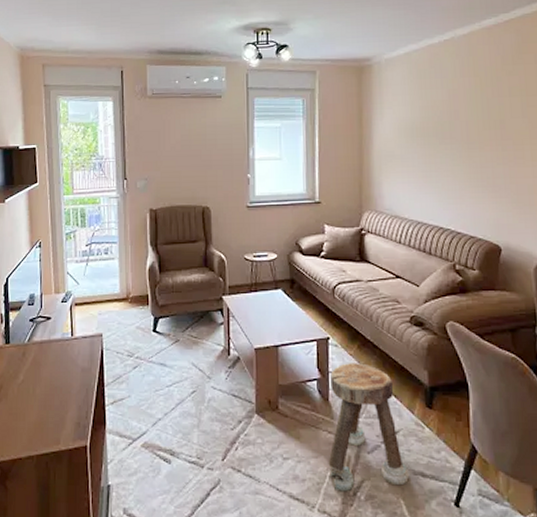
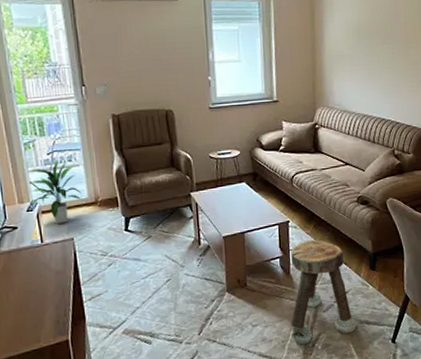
indoor plant: none [65,251,115,318] -> present [26,159,82,224]

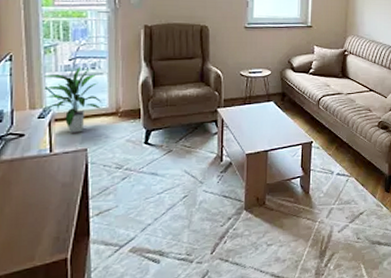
stool: present [291,240,356,346] -> none [305,161,369,266]

